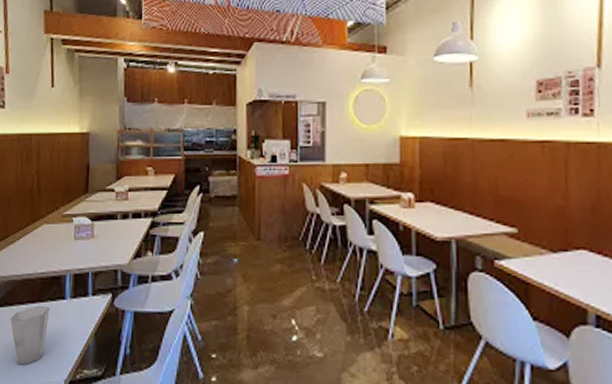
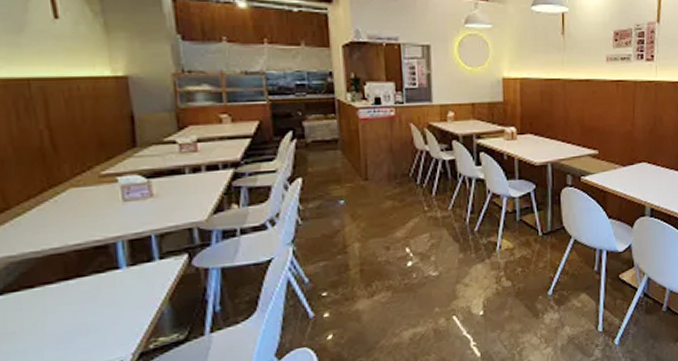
cup: present [10,306,50,366] -> none [32,280,97,351]

